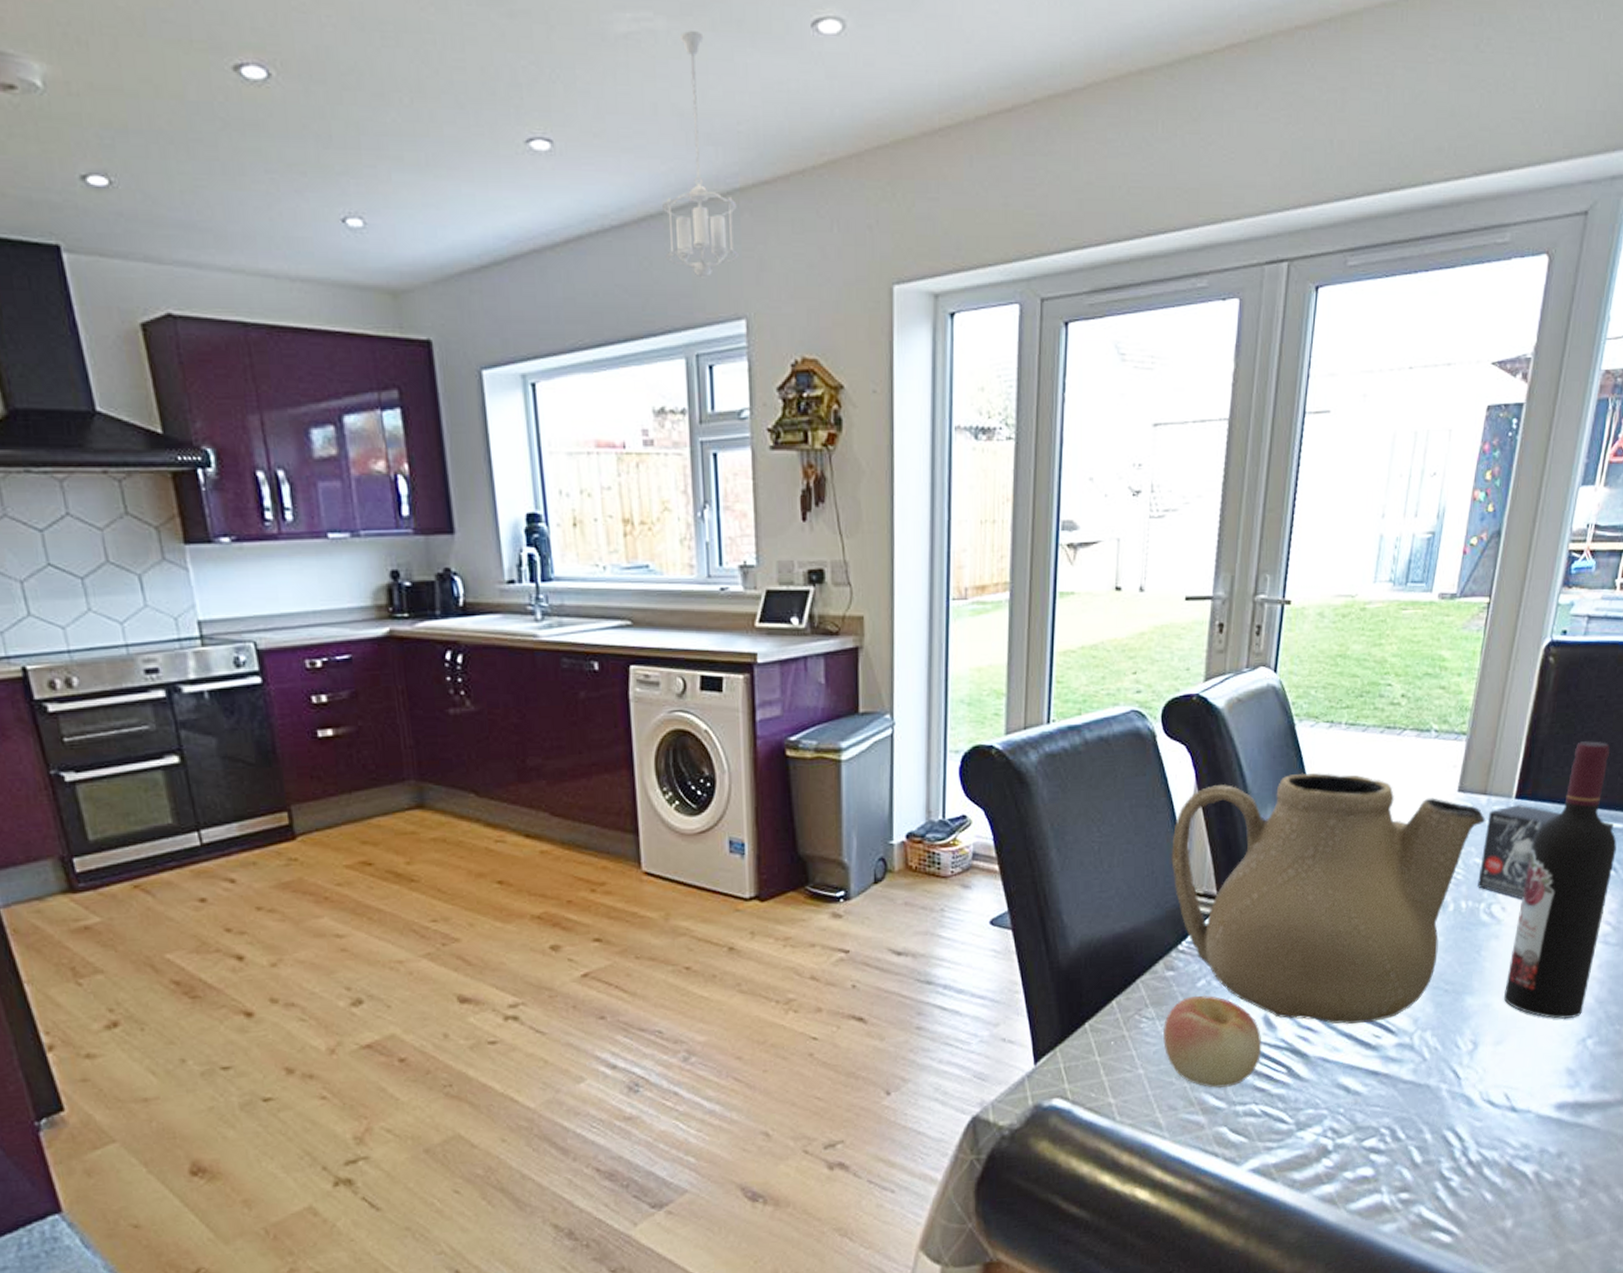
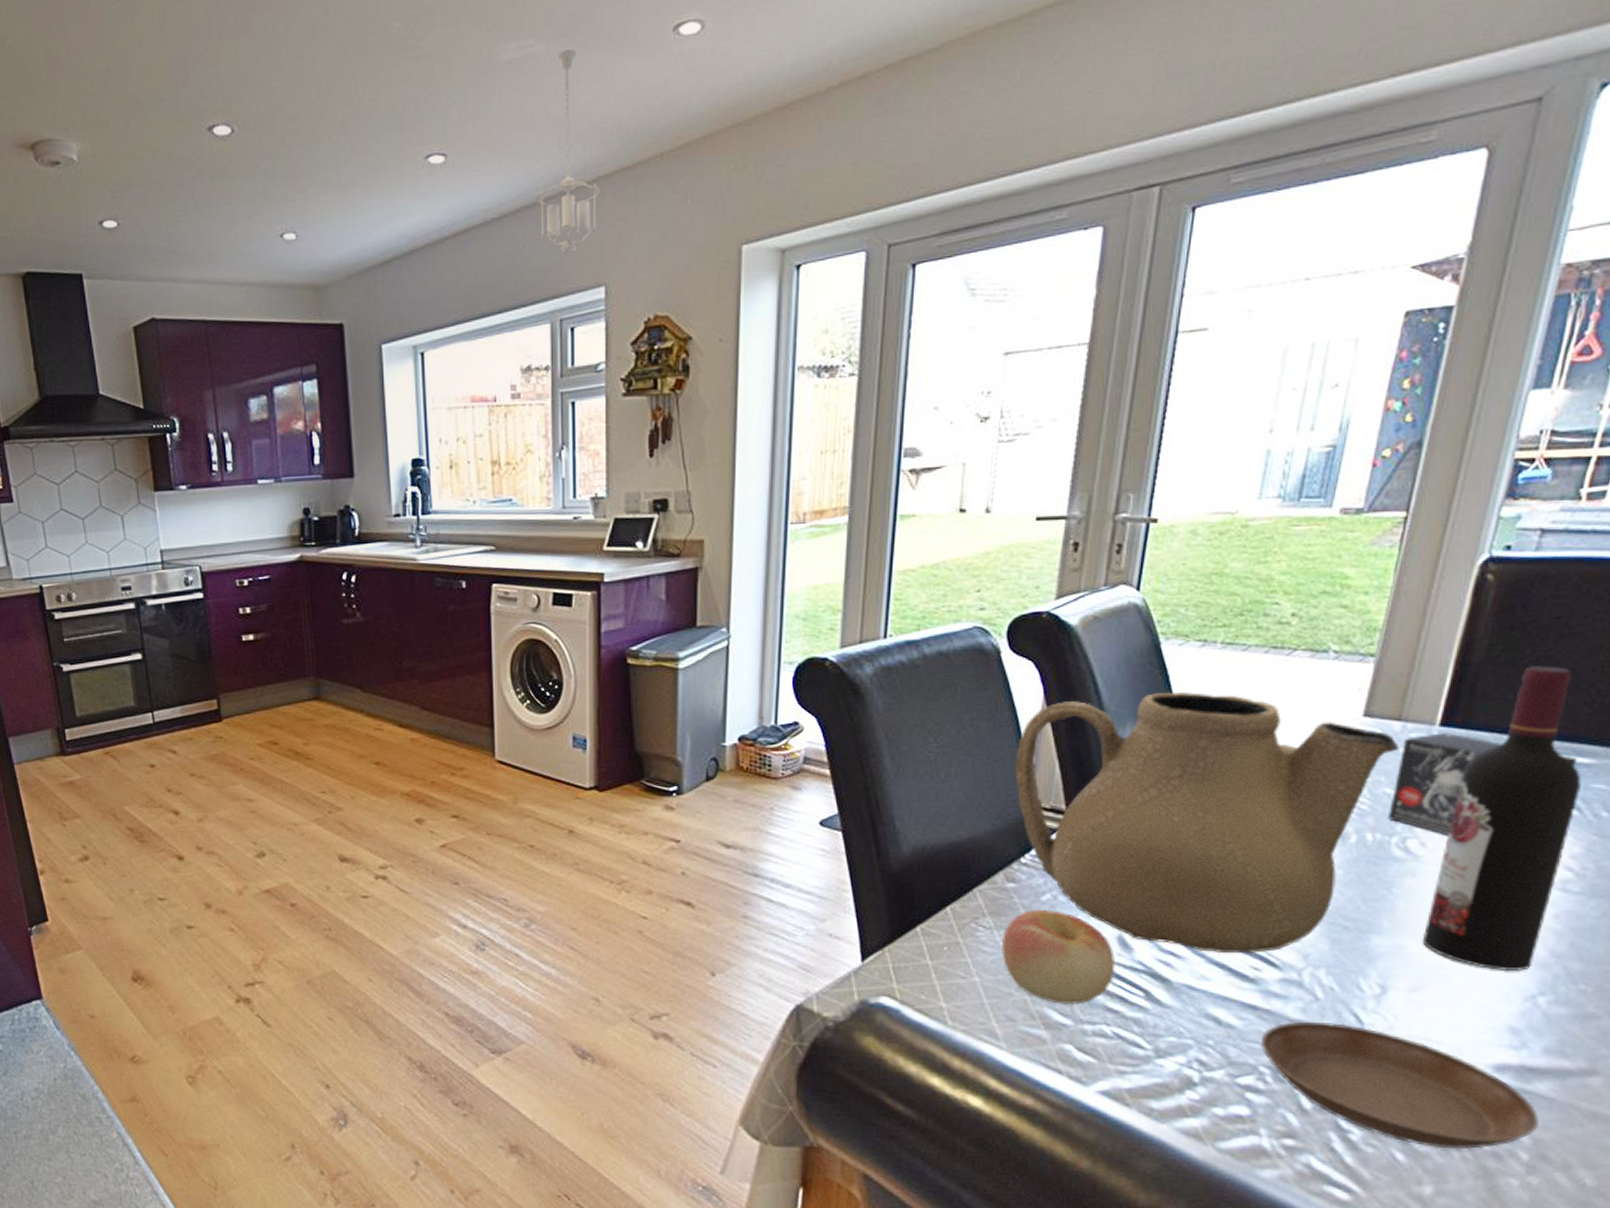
saucer: none [1381,1080,1588,1185] -> present [1260,1021,1539,1149]

